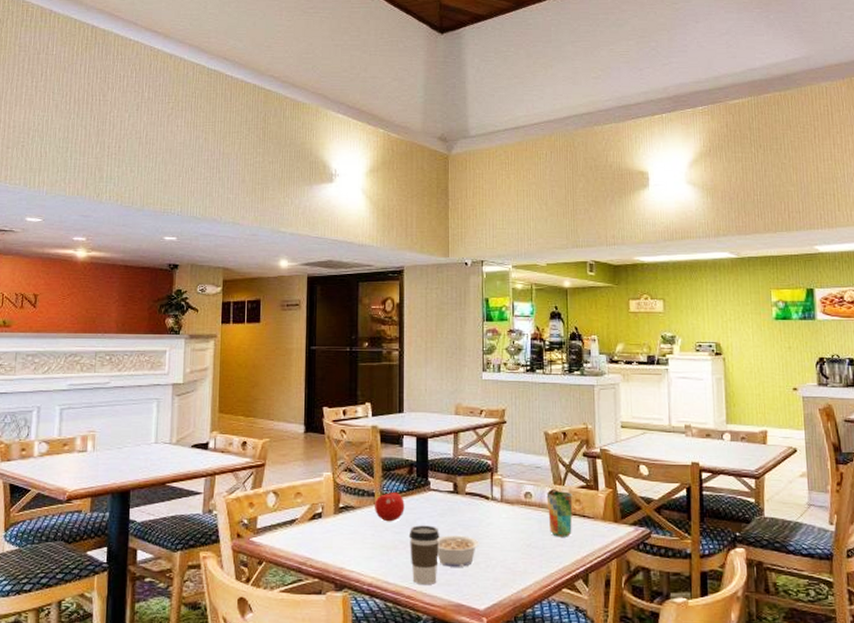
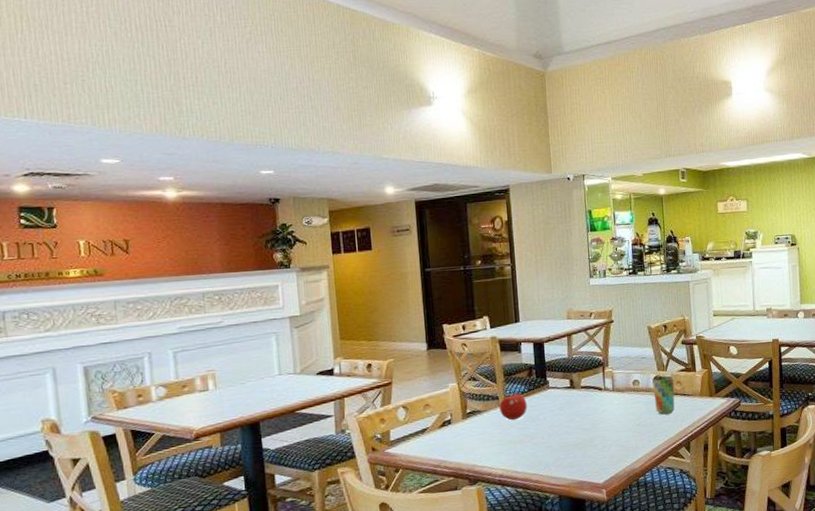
coffee cup: present [408,525,440,584] -> none [532,418,561,470]
legume: present [437,535,479,567] -> none [558,423,596,452]

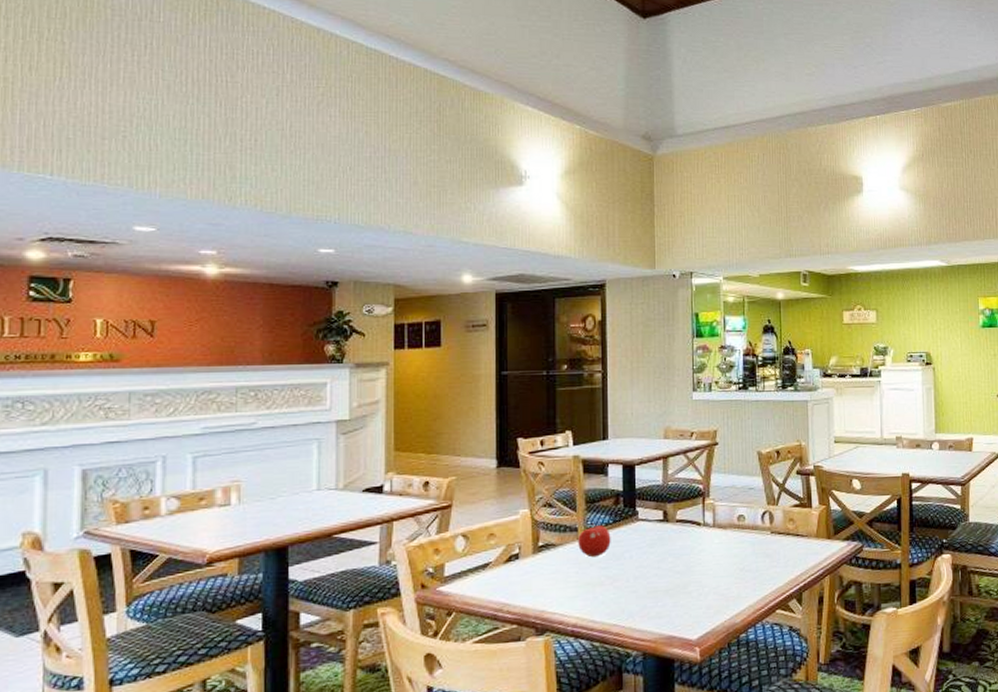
cup: present [652,375,675,415] -> none [760,511,786,558]

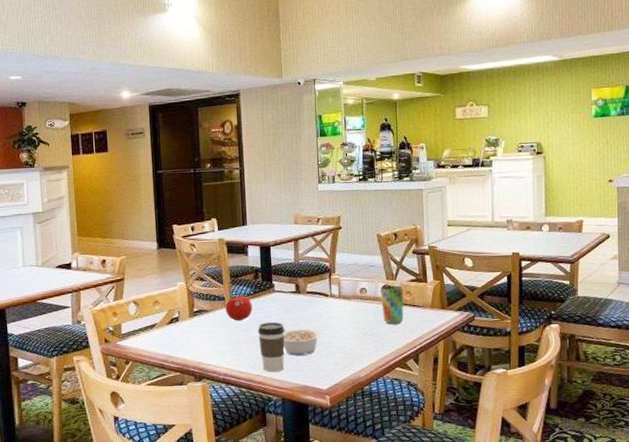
coffee cup: none [616,557,649,620] -> present [257,322,285,372]
legume: none [646,565,691,599] -> present [283,328,321,356]
cup: none [760,511,786,558] -> present [380,285,404,325]

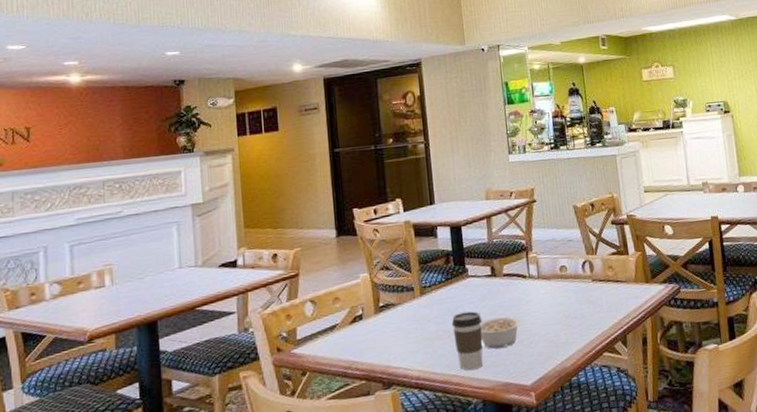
fruit: present [225,293,253,321] -> none [415,281,445,314]
cup: present [380,285,404,325] -> none [580,260,608,305]

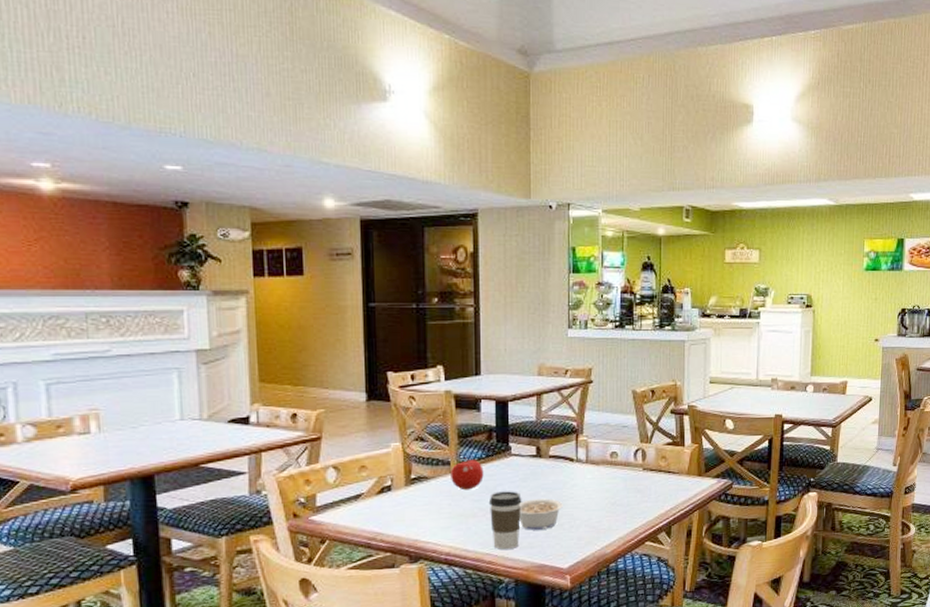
fruit: none [415,281,445,314] -> present [451,456,484,491]

